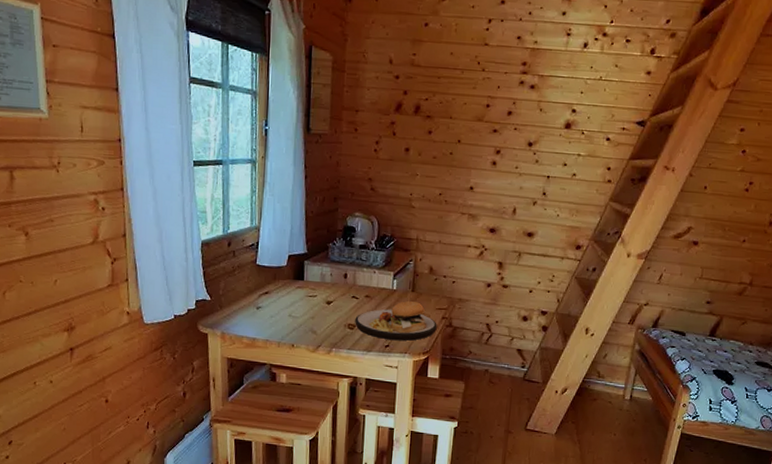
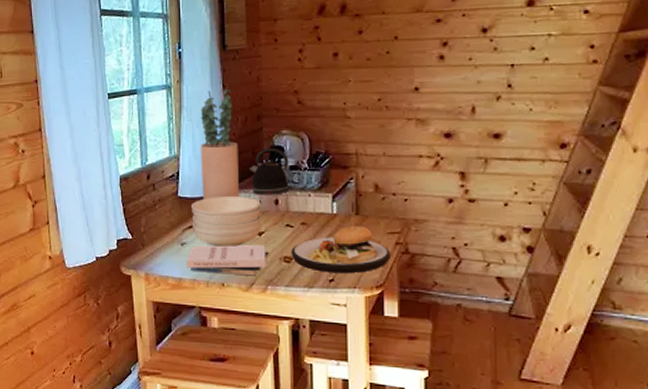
books: none [261,310,337,339] -> present [187,245,270,276]
bowl: none [268,267,332,313] -> present [191,197,261,247]
vase: none [279,165,315,270] -> present [200,84,240,199]
kettle: none [324,227,360,270] -> present [249,147,292,195]

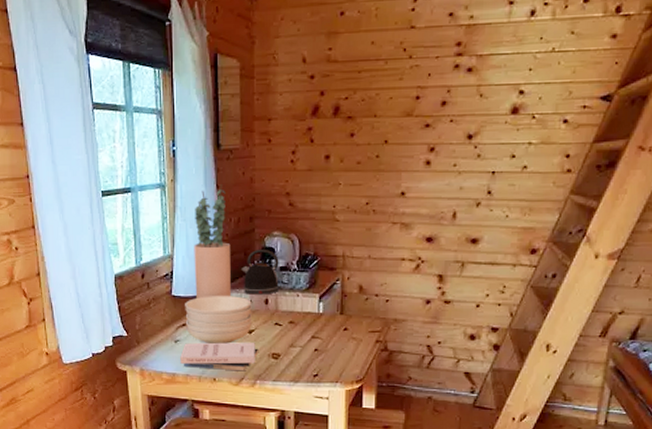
plate: present [291,218,390,273] -> none [279,317,371,368]

